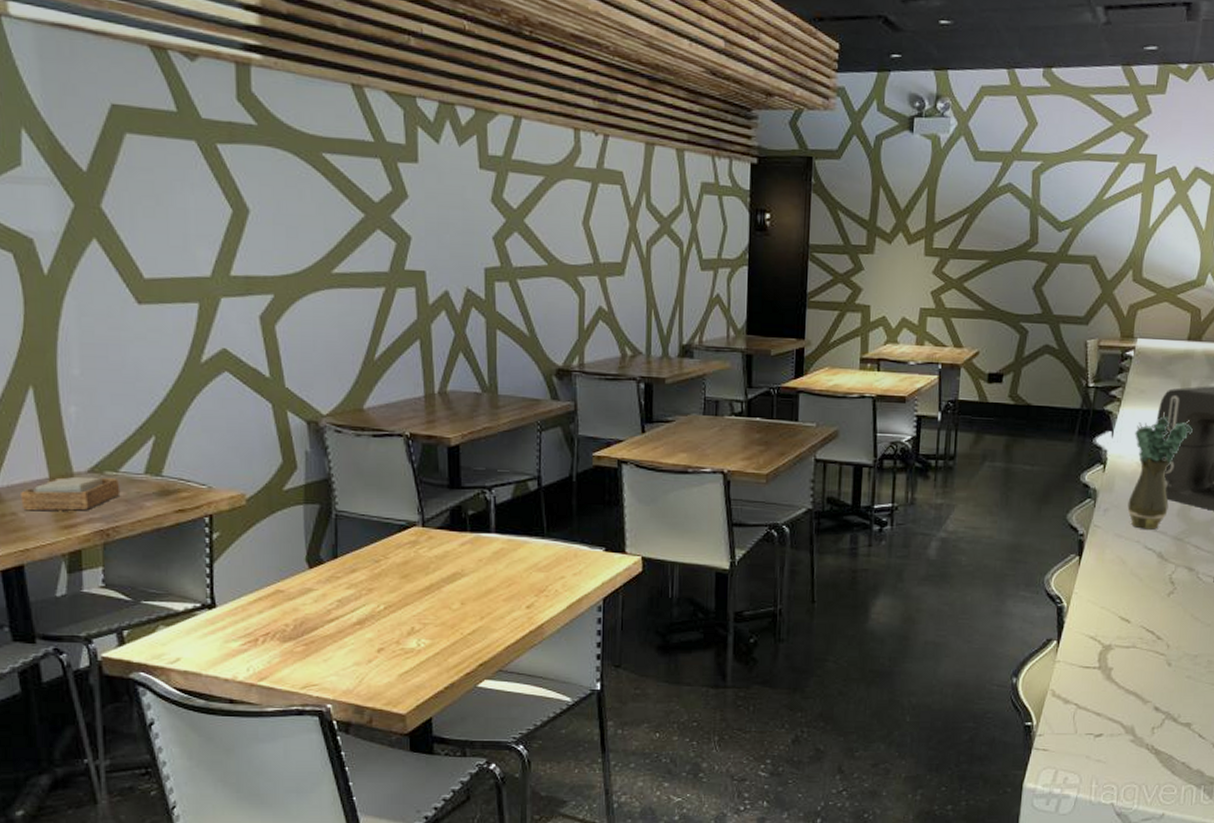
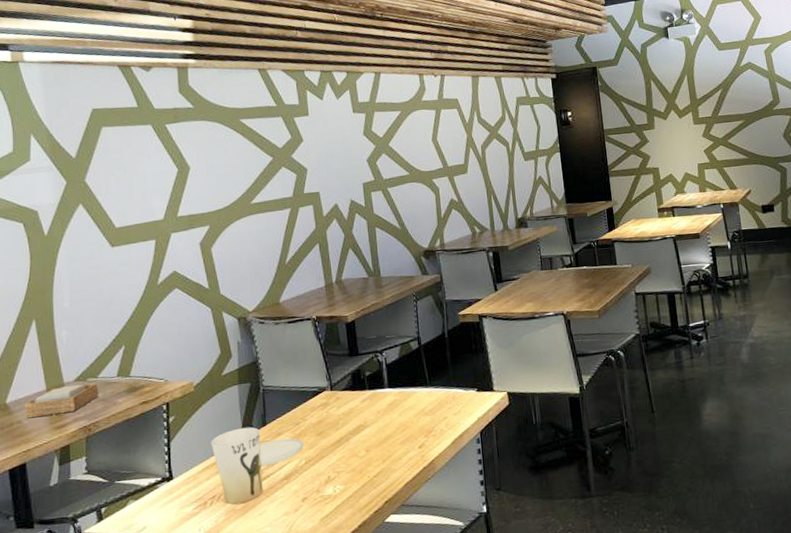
cup: none [266,557,329,646] -> present [211,426,263,504]
plate: none [327,576,385,607] -> present [259,438,305,467]

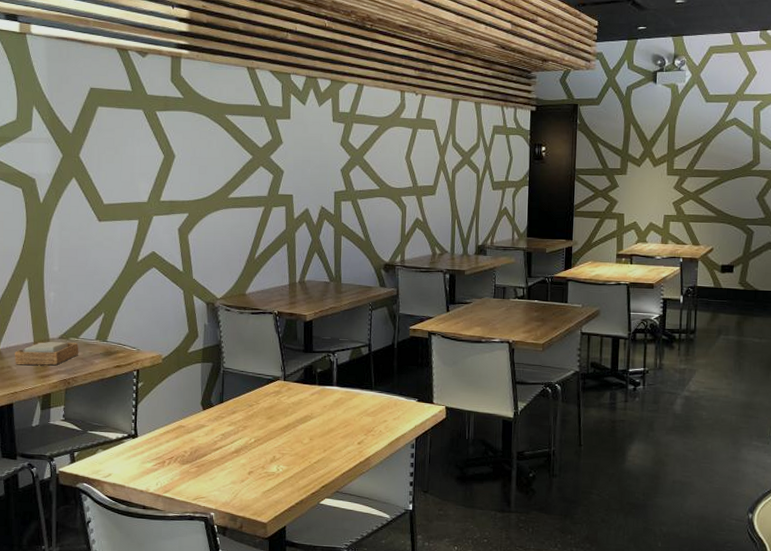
cup: present [211,426,263,504] -> none [173,401,217,468]
plate: present [259,438,305,467] -> none [214,417,256,439]

